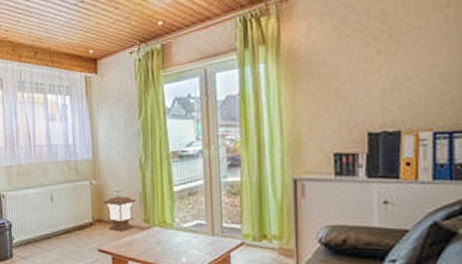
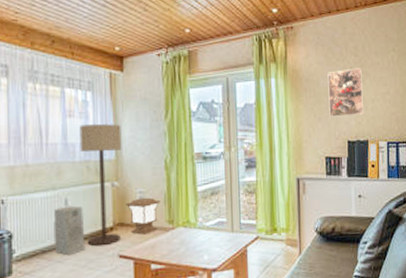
air purifier: none [42,201,69,246] -> present [53,205,86,256]
floor lamp: none [60,125,99,240] -> present [79,124,122,247]
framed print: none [338,37,394,104] -> present [327,68,364,117]

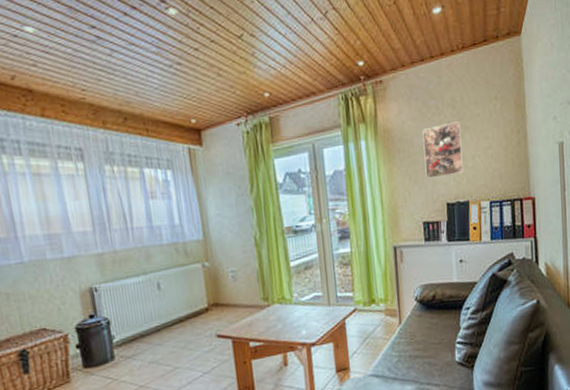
air purifier: present [53,205,86,256] -> none [148,289,183,339]
floor lamp: present [79,124,122,247] -> none [163,202,217,328]
lantern: present [125,197,160,235] -> none [218,276,254,314]

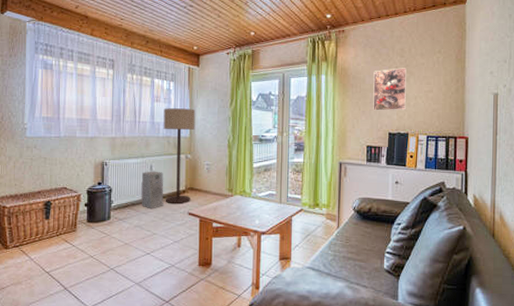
air purifier: none [148,289,183,339] -> present [141,171,164,209]
floor lamp: none [163,202,217,328] -> present [163,108,195,205]

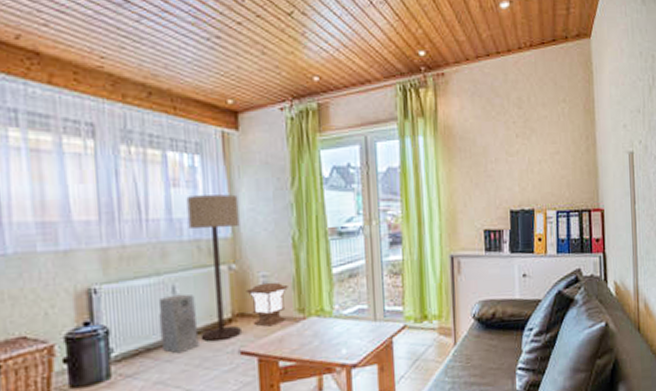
lantern: none [195,169,223,199] -> present [246,282,288,327]
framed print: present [373,68,406,111] -> none [486,123,529,182]

